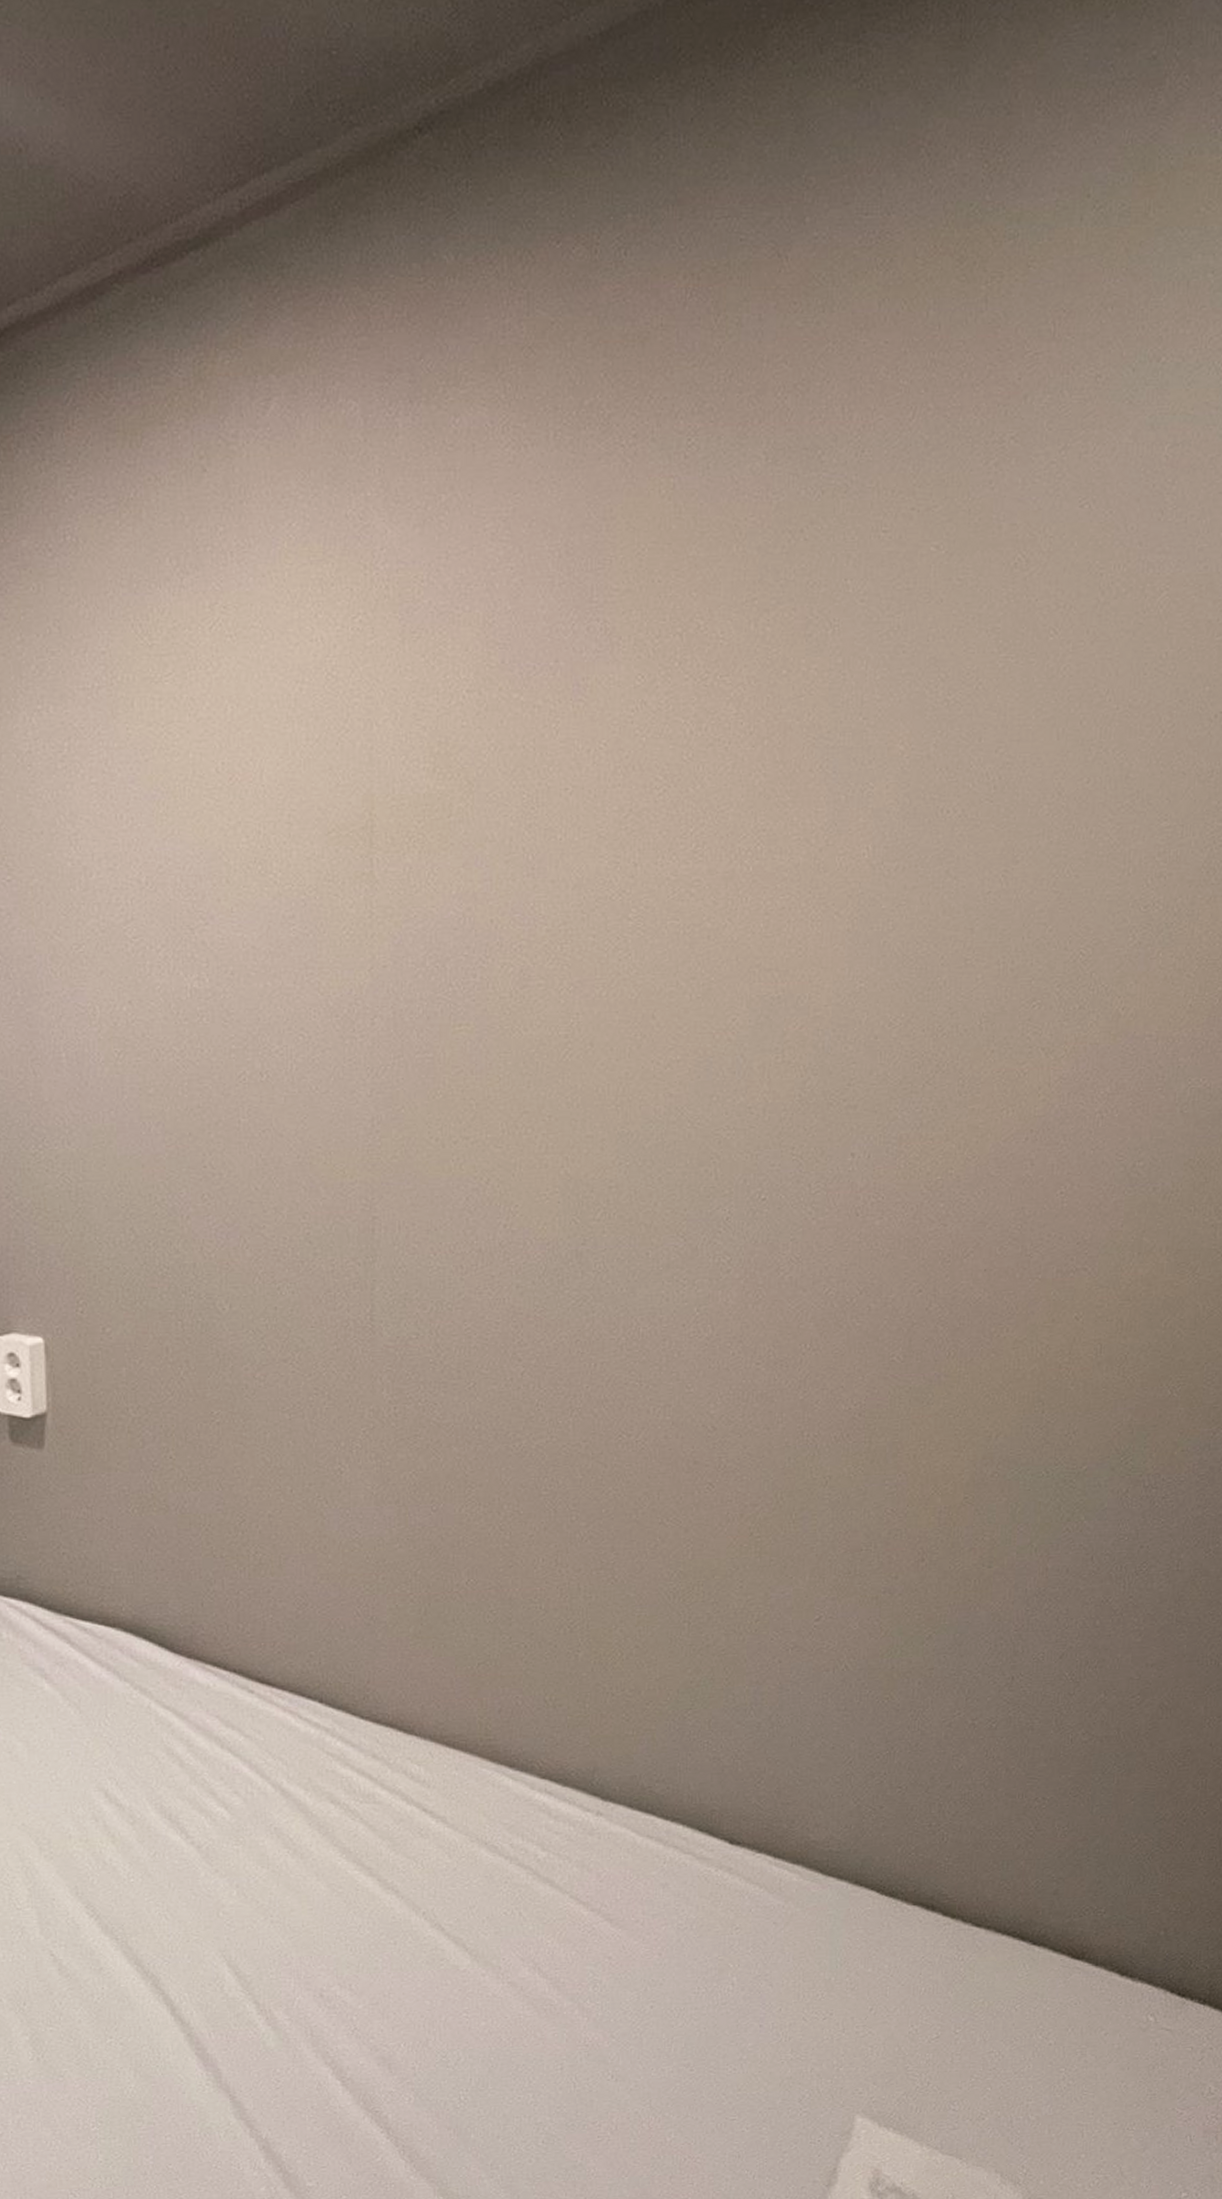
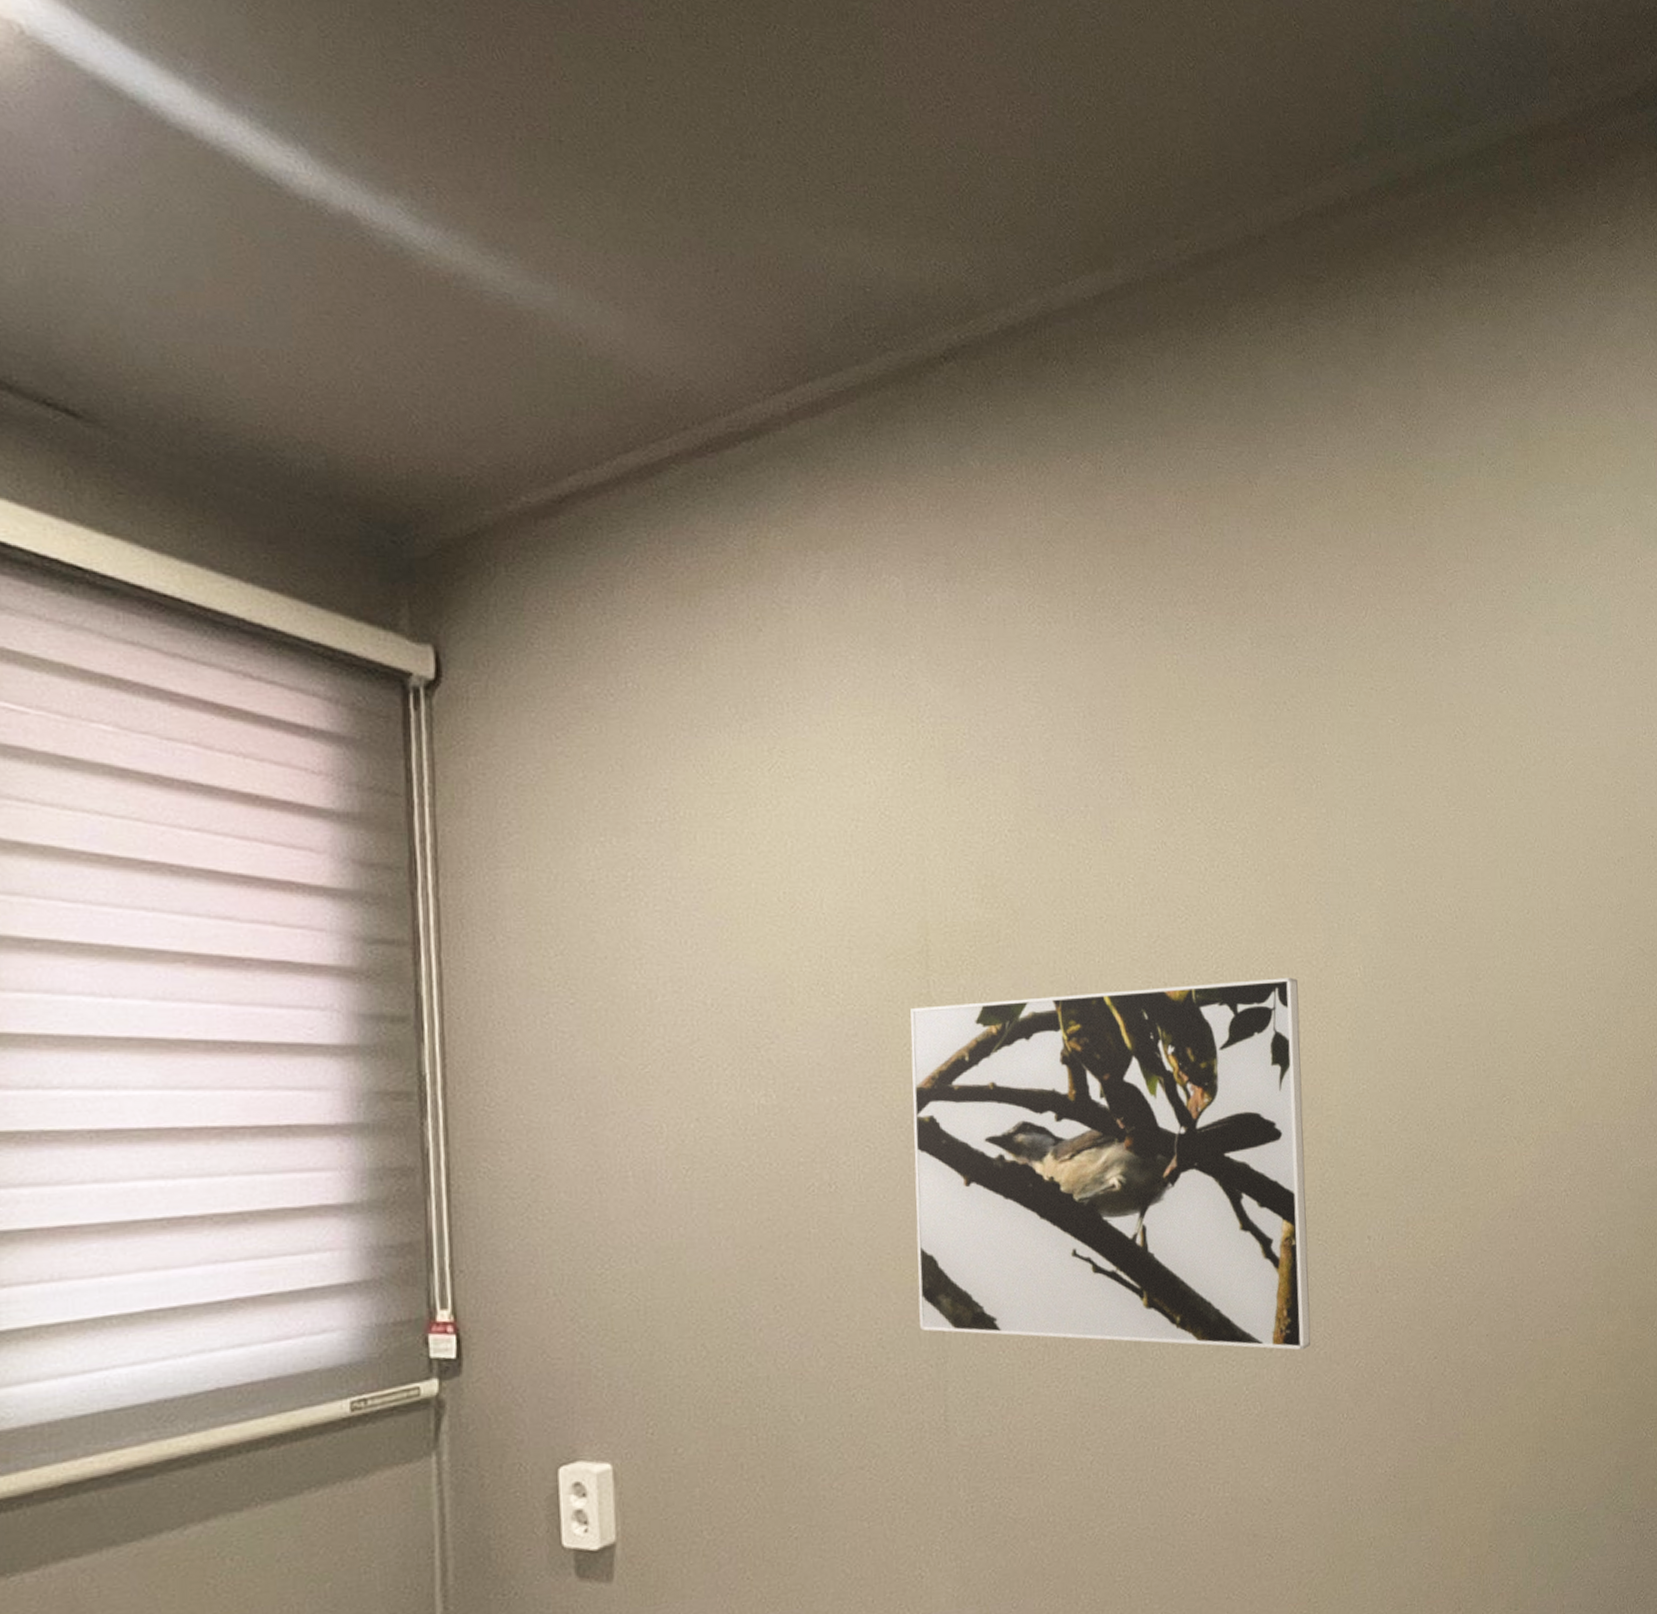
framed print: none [348,858,791,1273] -> present [910,977,1311,1350]

